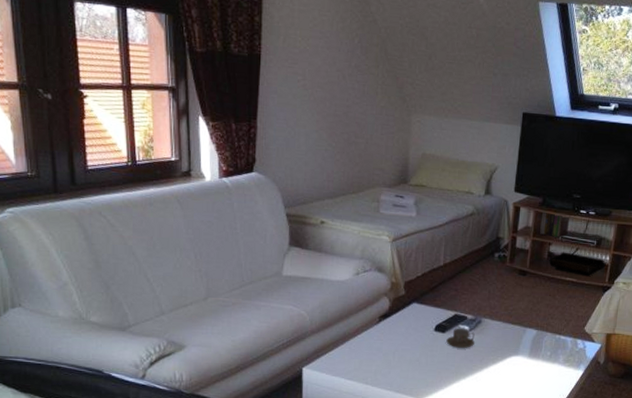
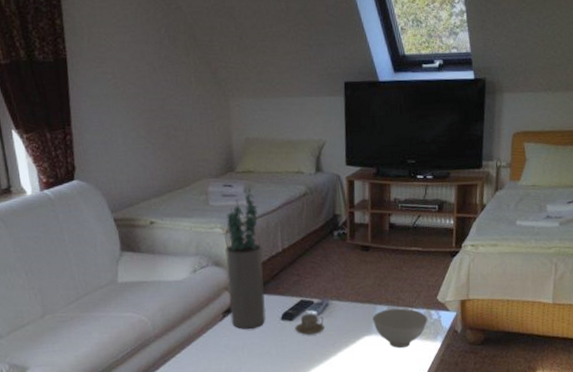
vase: none [386,202,426,337] -> present [224,189,266,330]
bowl: none [521,333,574,372] -> present [373,308,428,348]
books: present [540,211,570,238] -> none [377,182,408,207]
video game console: present [549,252,606,276] -> none [391,221,451,243]

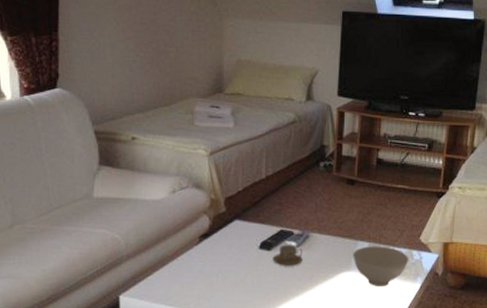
vase: present [224,189,266,330] -> none [206,112,245,256]

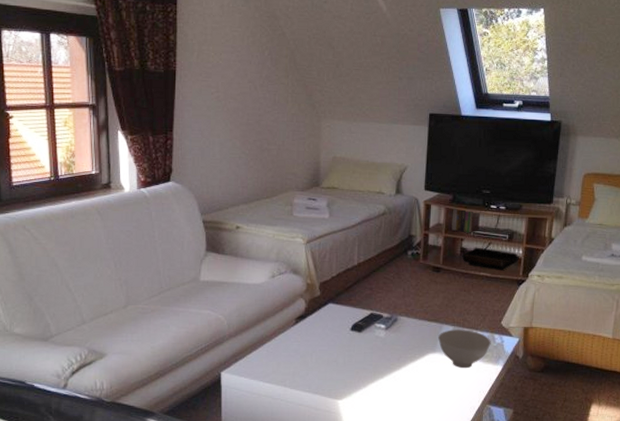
teacup: present [272,244,303,266] -> none [363,326,391,347]
books: none [367,115,399,143] -> present [452,208,481,233]
video game console: none [378,157,439,182] -> present [462,247,519,270]

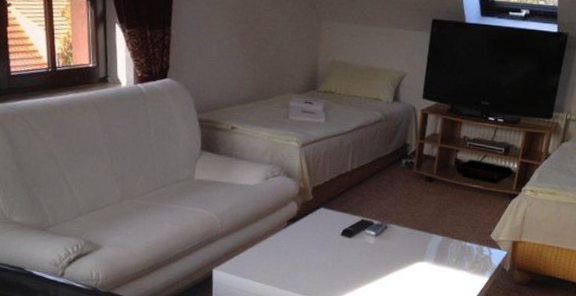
bowl: present [438,330,491,369] -> none [427,240,479,278]
books: present [452,208,481,233] -> none [447,118,479,145]

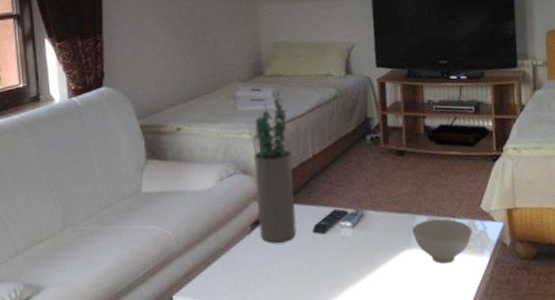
vase: none [294,108,334,241] -> present [253,92,297,244]
bowl: none [427,240,479,278] -> present [412,218,473,264]

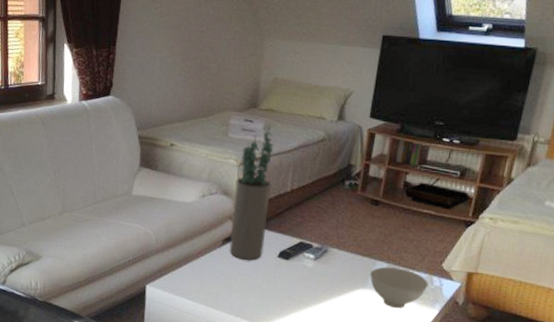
books: none [409,83,442,109] -> present [396,139,431,167]

